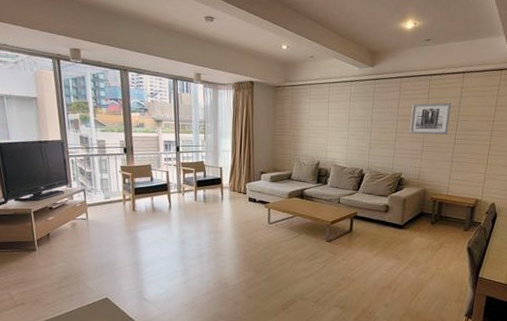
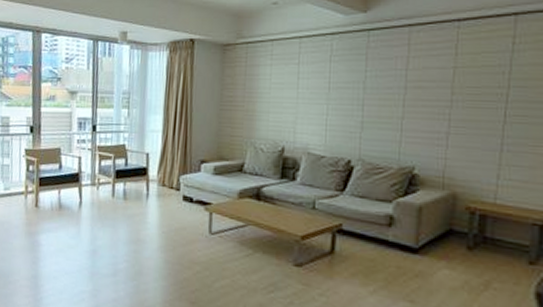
wall art: present [410,102,452,135] -> none [427,60,497,109]

